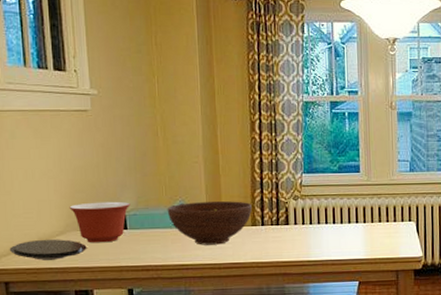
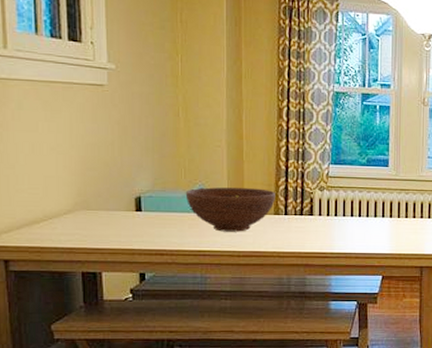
plate: present [9,239,87,261] -> none [10,218,97,239]
mixing bowl: present [69,201,130,243] -> none [79,181,146,224]

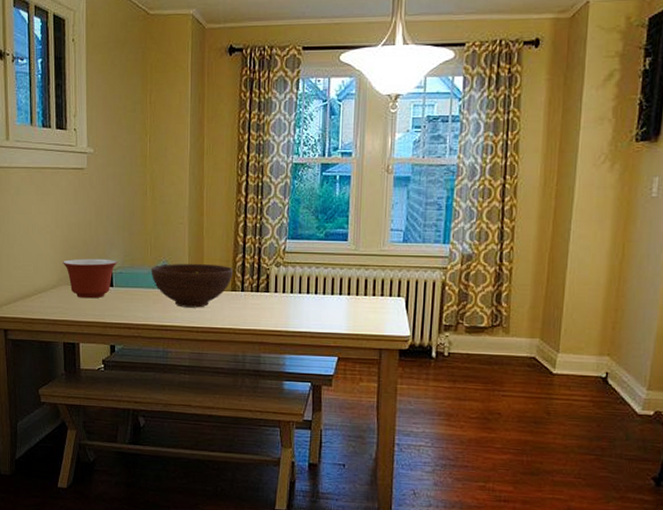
mixing bowl: none [79,181,146,224] -> present [63,258,117,299]

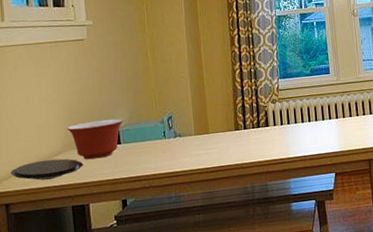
plate: none [9,292,76,312] -> present [10,158,83,181]
fruit bowl: present [151,264,233,308] -> none [157,109,235,153]

